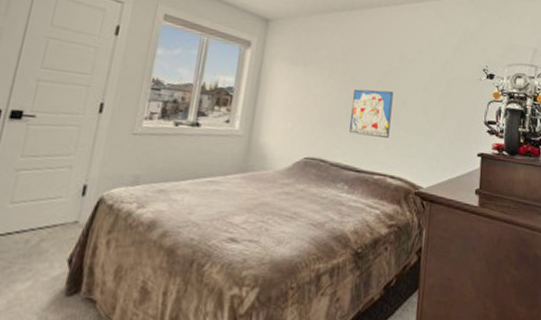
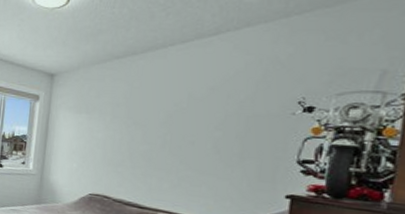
wall art: present [349,89,394,138] -> none [132,131,180,178]

